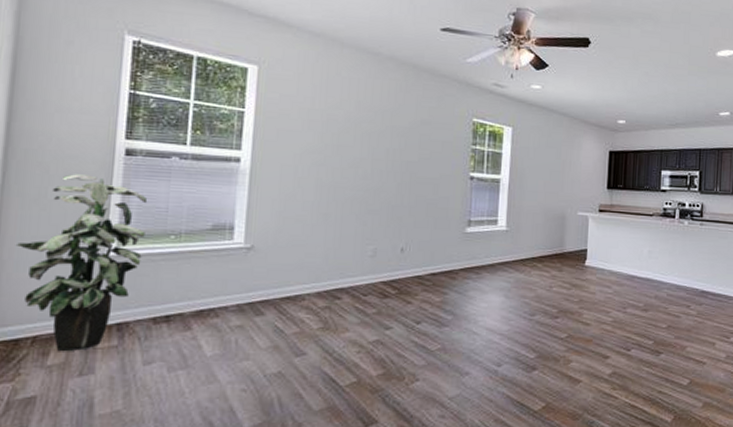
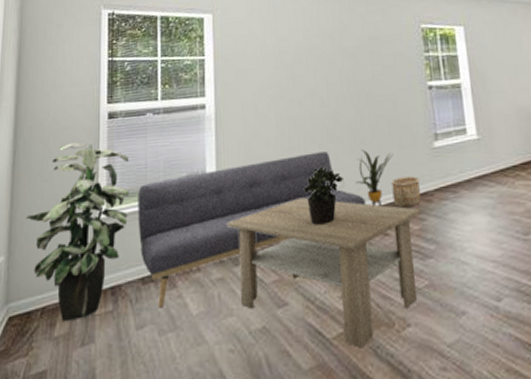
sofa: none [152,221,395,347] -> present [138,151,366,308]
coffee table: none [252,261,444,396] -> present [227,197,421,349]
potted plant: none [335,233,376,288] -> present [303,164,343,225]
house plant: none [387,225,427,278] -> present [355,149,394,207]
wooden bucket: none [420,254,448,281] -> present [391,176,421,208]

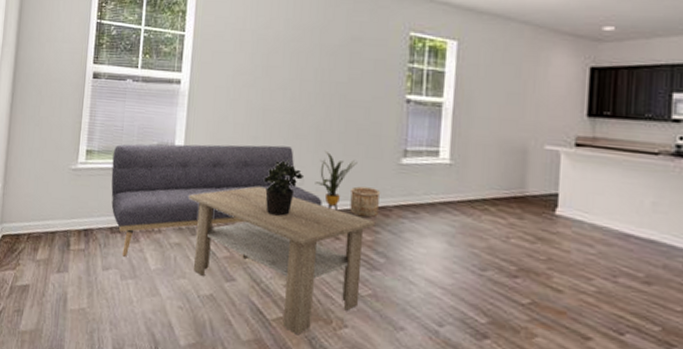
indoor plant: present [25,142,129,322] -> none [19,95,108,250]

